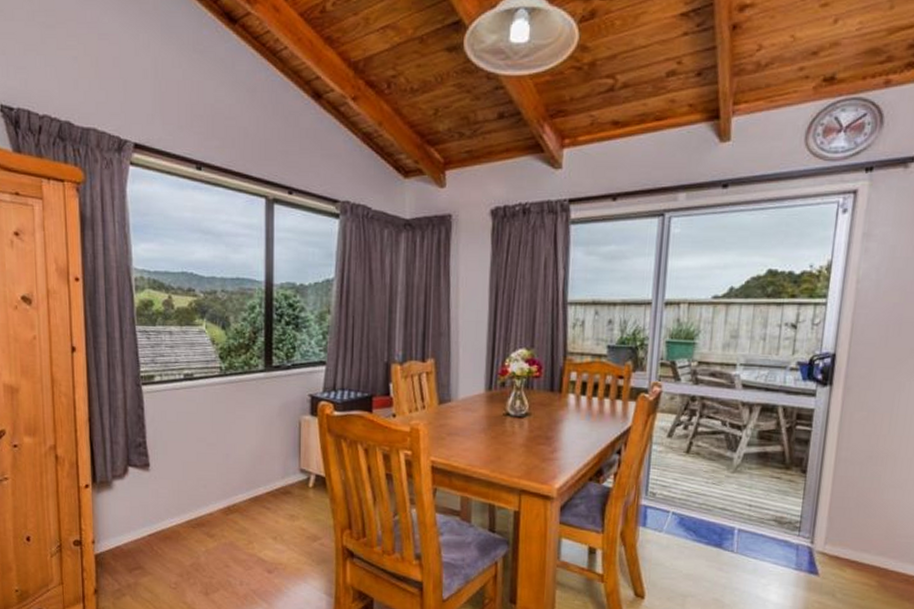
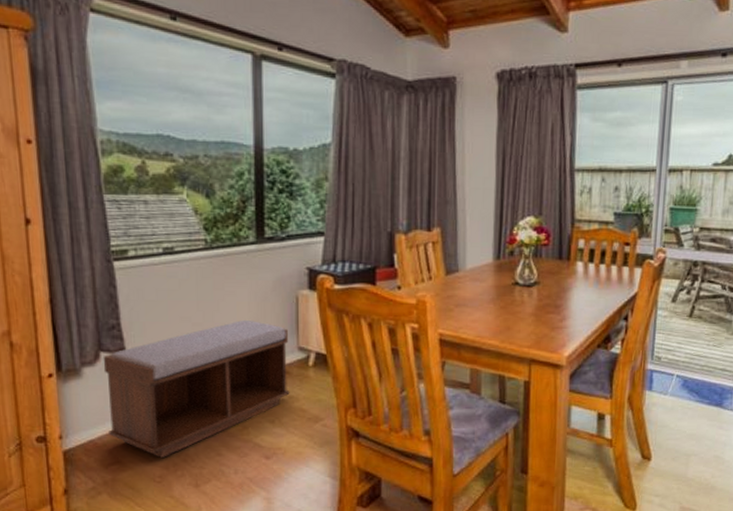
bench: none [130,442,291,566] -> present [103,320,290,458]

